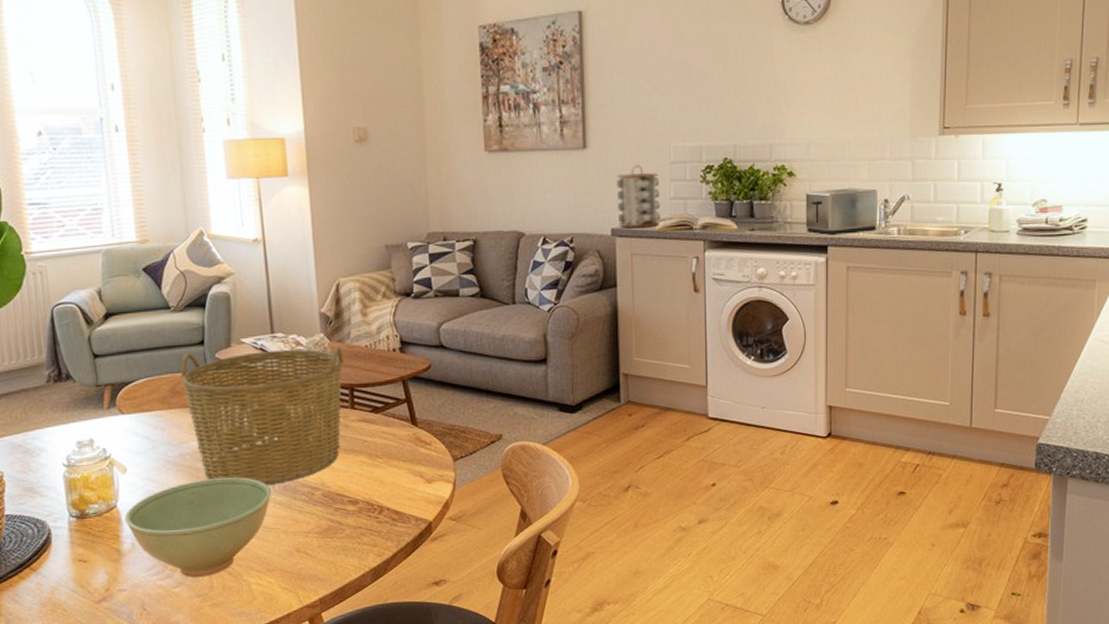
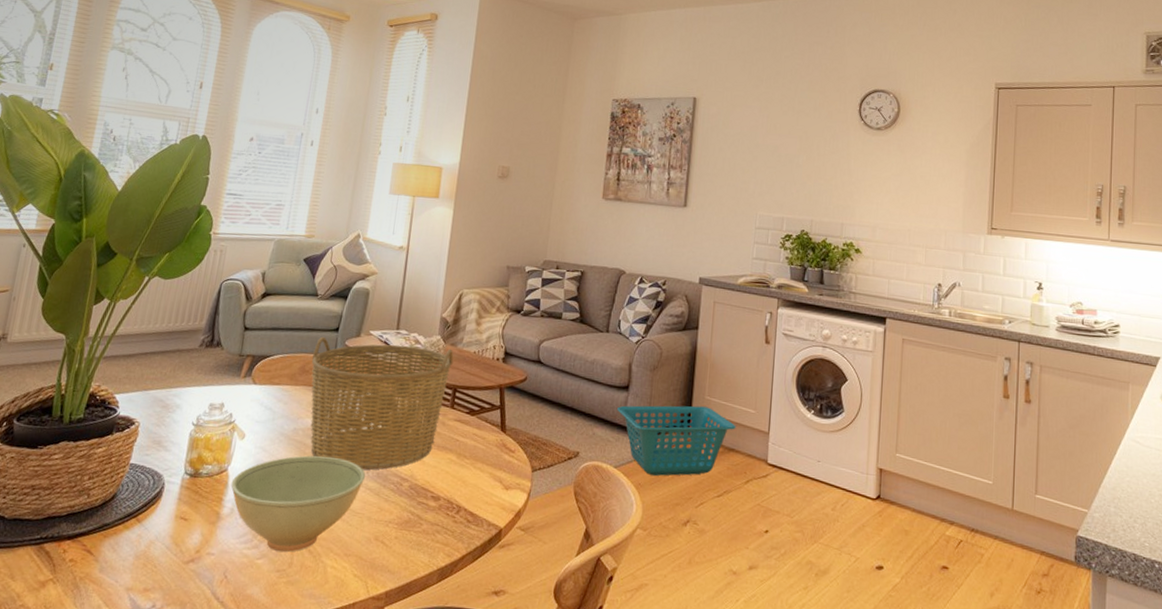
laundry basket: none [537,368,670,447] -> present [617,405,736,476]
spice rack: present [616,165,661,229] -> none [706,226,745,281]
toaster: present [805,187,878,235] -> none [867,267,933,311]

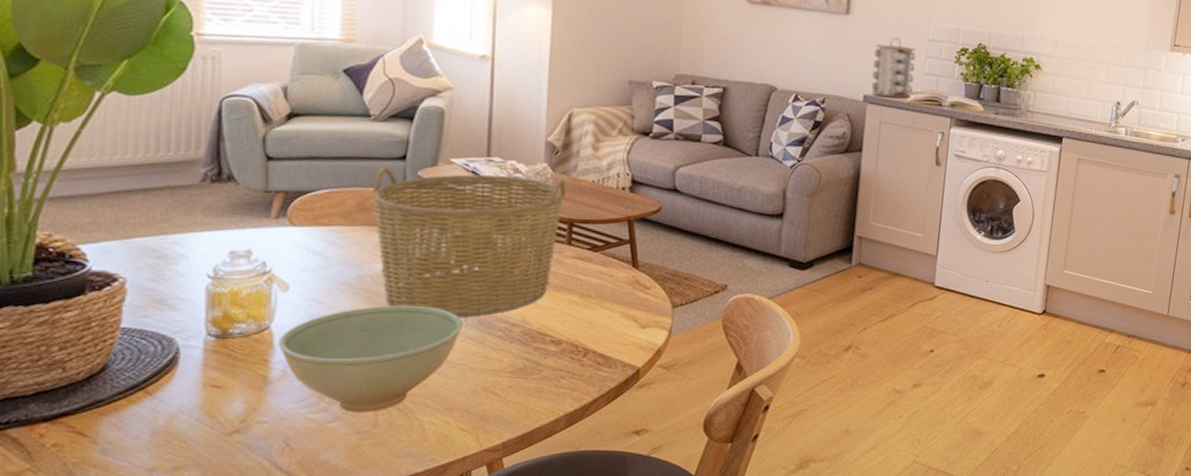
laundry basket: present [617,405,736,476] -> none [770,232,902,304]
spice rack: none [706,226,745,281] -> present [871,37,916,99]

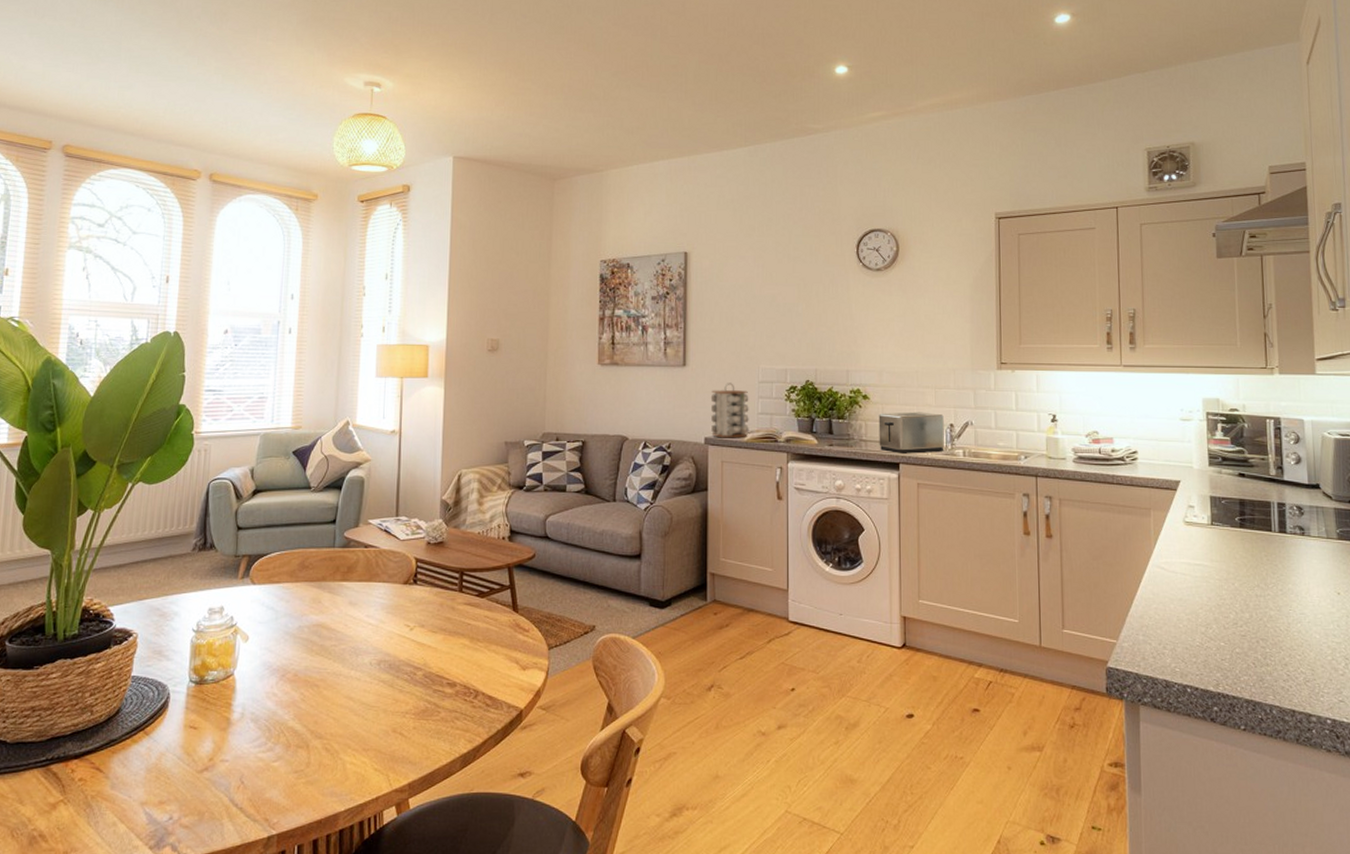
bowl: present [278,304,464,412] -> none [239,651,378,752]
basket: present [373,166,567,317] -> none [311,529,458,661]
toaster: none [1045,84,1112,129] -> present [878,412,944,454]

